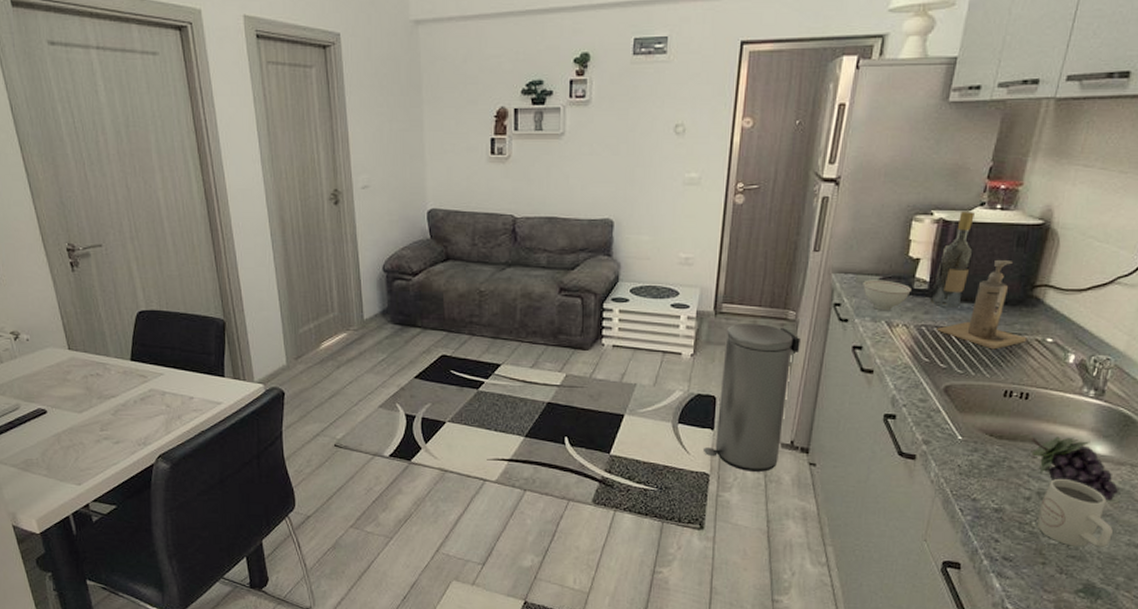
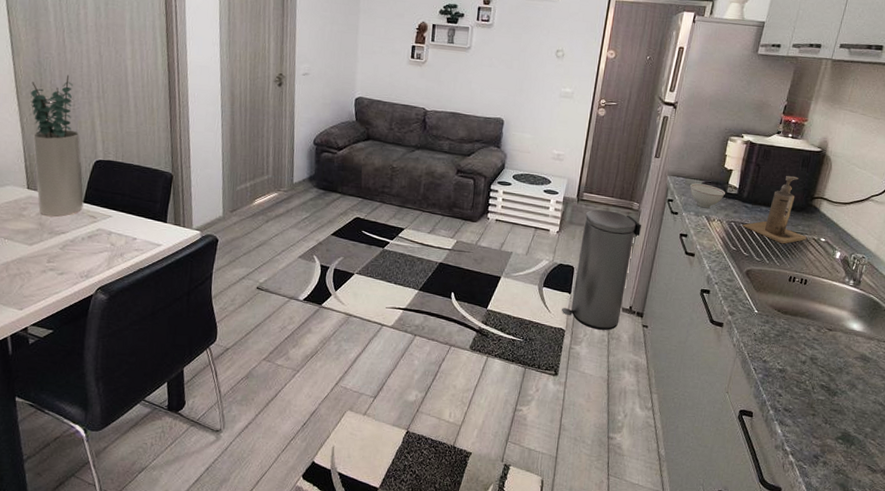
vase: none [57,214,131,380] -> present [31,74,84,217]
bottle: present [931,211,975,308] -> none [739,136,773,210]
fruit: present [1030,436,1120,501] -> none [807,314,869,367]
mug: present [1037,478,1114,547] -> none [810,347,865,404]

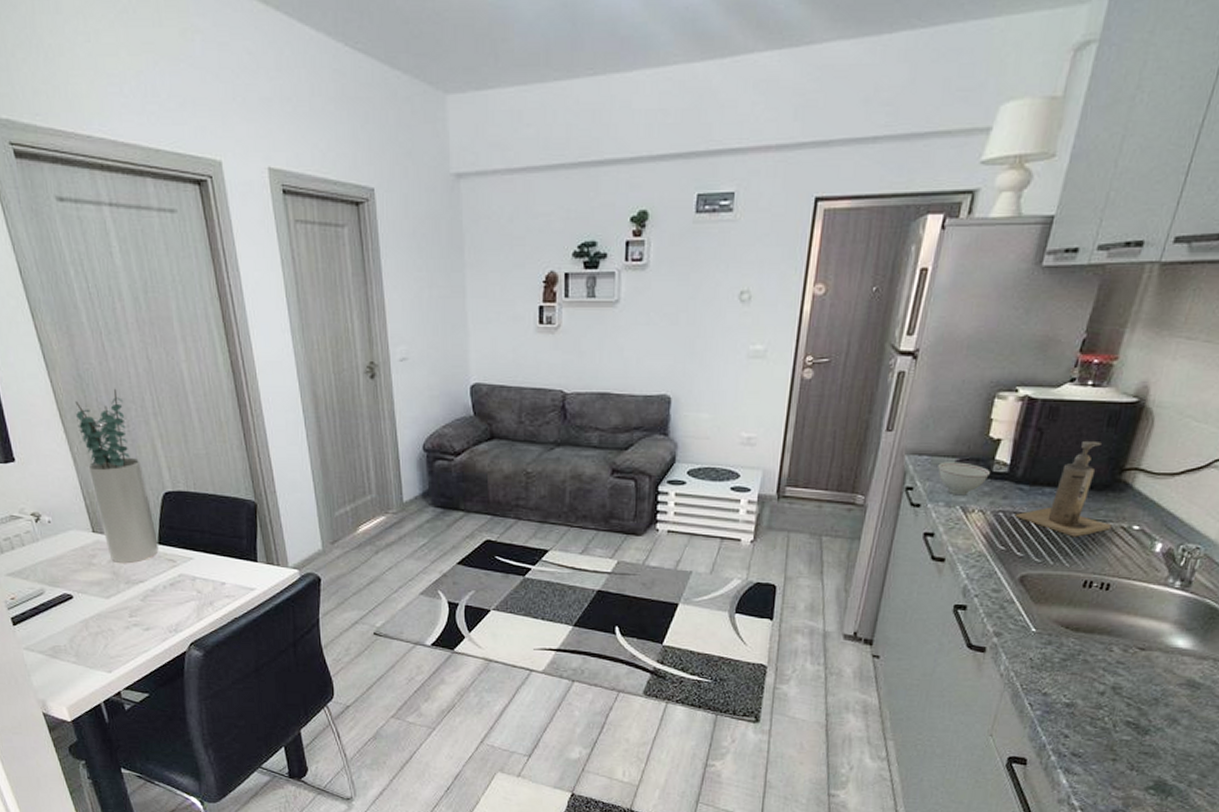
pedal bin: present [562,209,641,330] -> none [761,508,868,664]

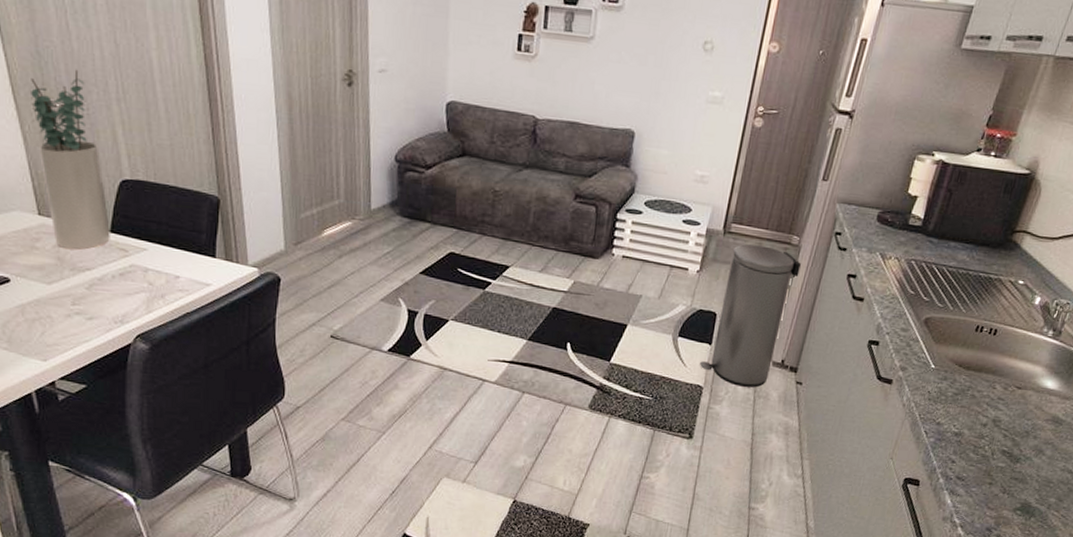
pedal bin: none [761,508,868,664] -> present [700,244,801,388]
bowl: present [938,462,991,496] -> none [863,212,908,244]
soap dispenser: present [1015,440,1112,537] -> none [924,203,1002,287]

